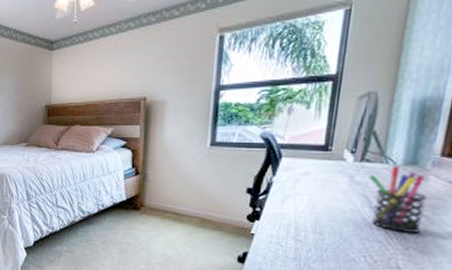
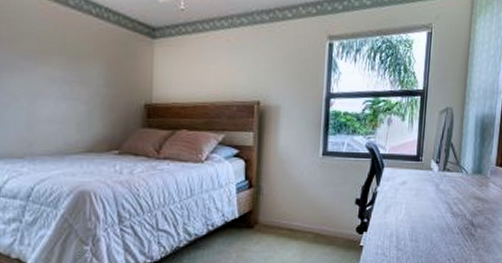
pen holder: present [368,165,427,233] -> none [449,174,488,234]

